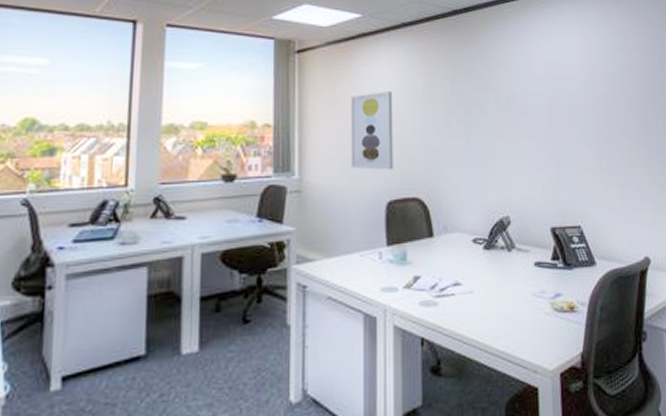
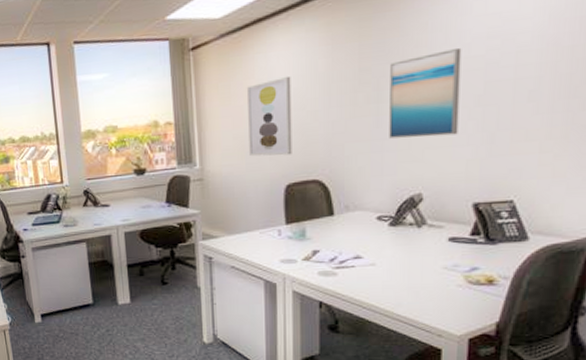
wall art: none [477,84,534,162] -> present [389,47,462,139]

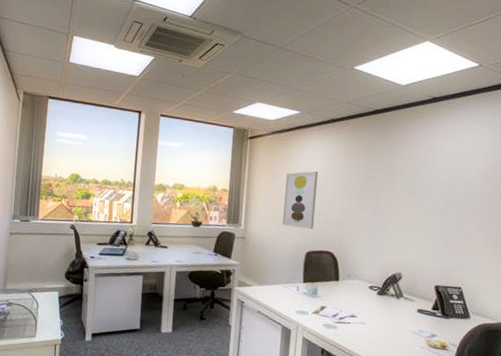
wall art: present [389,47,462,139] -> none [382,173,433,234]

